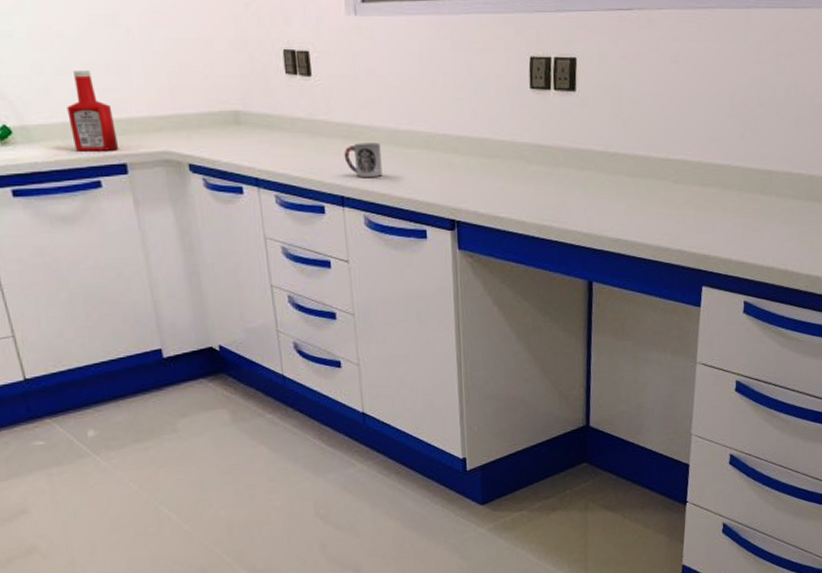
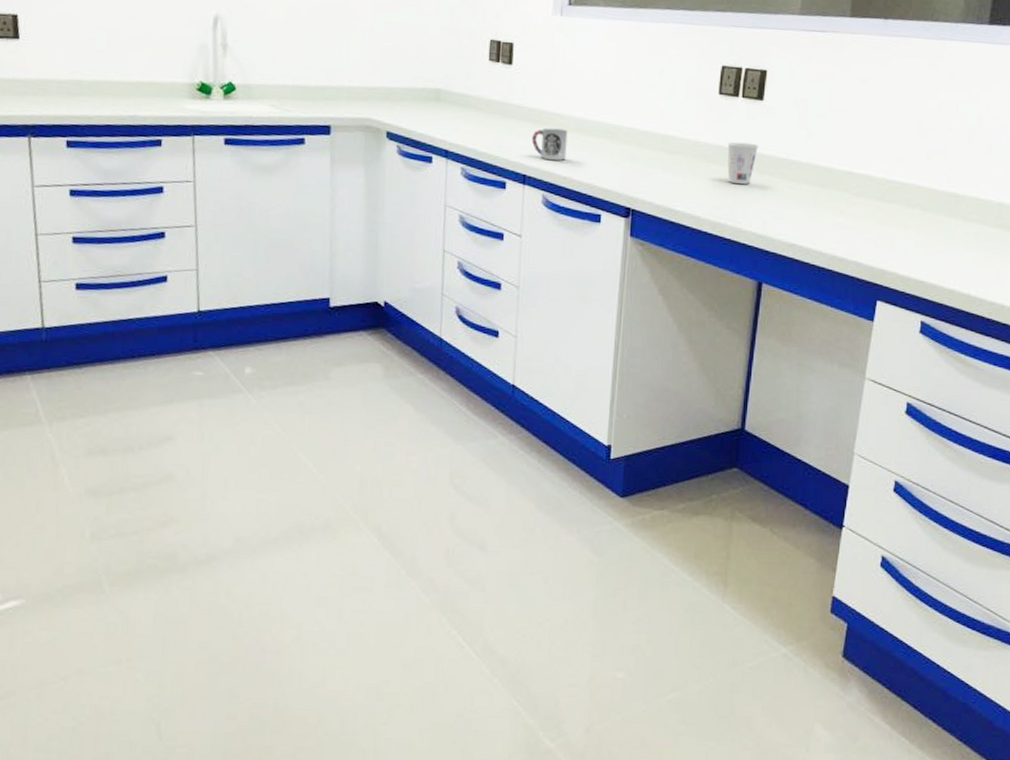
ketchup bottle: present [67,70,120,151] -> none [287,41,327,113]
cup: none [544,138,575,182] -> present [727,142,758,184]

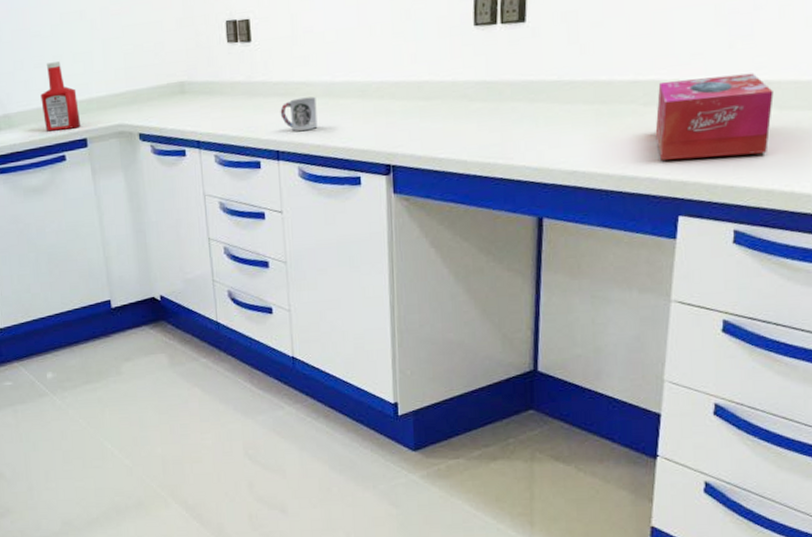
ketchup bottle: none [287,41,327,113] -> present [40,61,81,132]
cup: present [727,142,758,184] -> none [489,71,525,119]
tissue box: none [863,178,959,256] -> present [655,73,774,160]

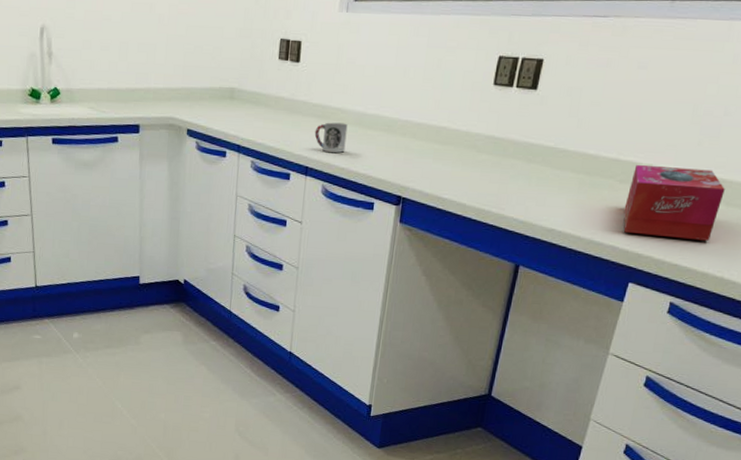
ketchup bottle: present [40,61,81,132] -> none [102,47,137,114]

